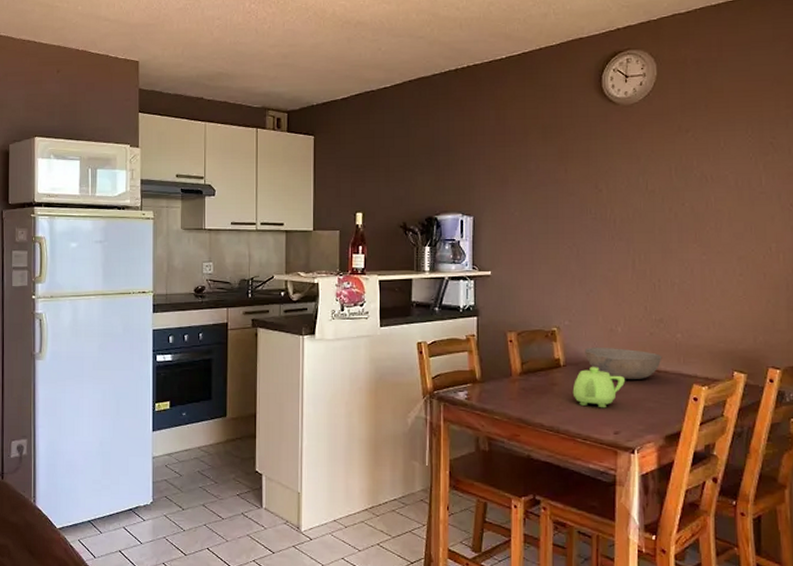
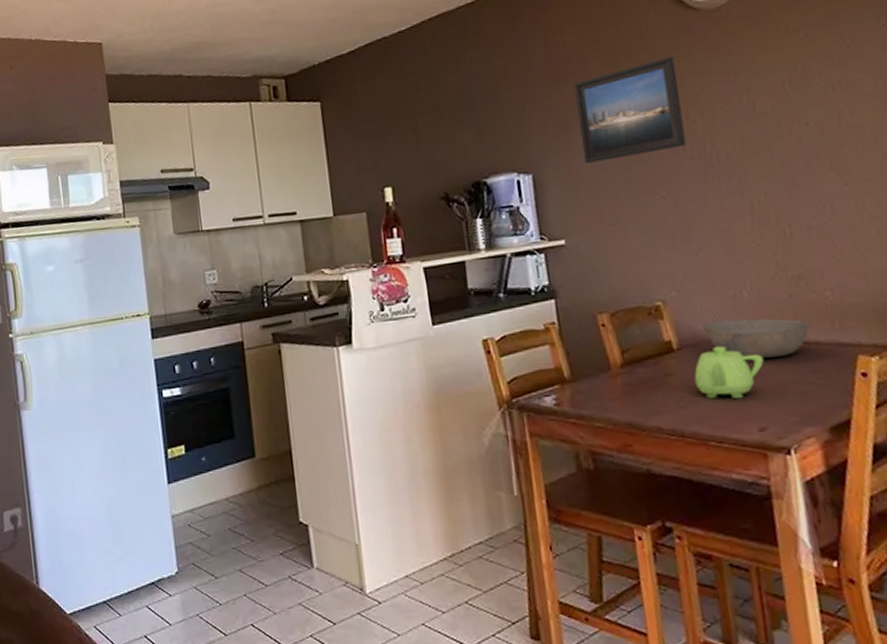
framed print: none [514,138,594,213] -> present [574,56,687,164]

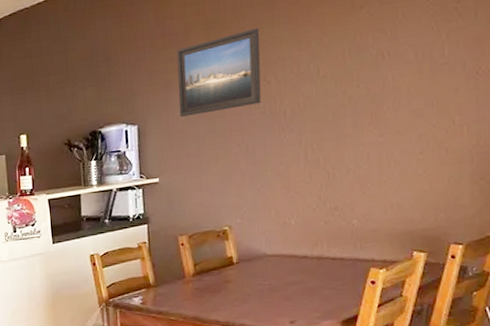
teapot: present [694,346,764,399] -> none [246,261,299,300]
bowl: present [703,318,810,358] -> none [258,240,338,270]

